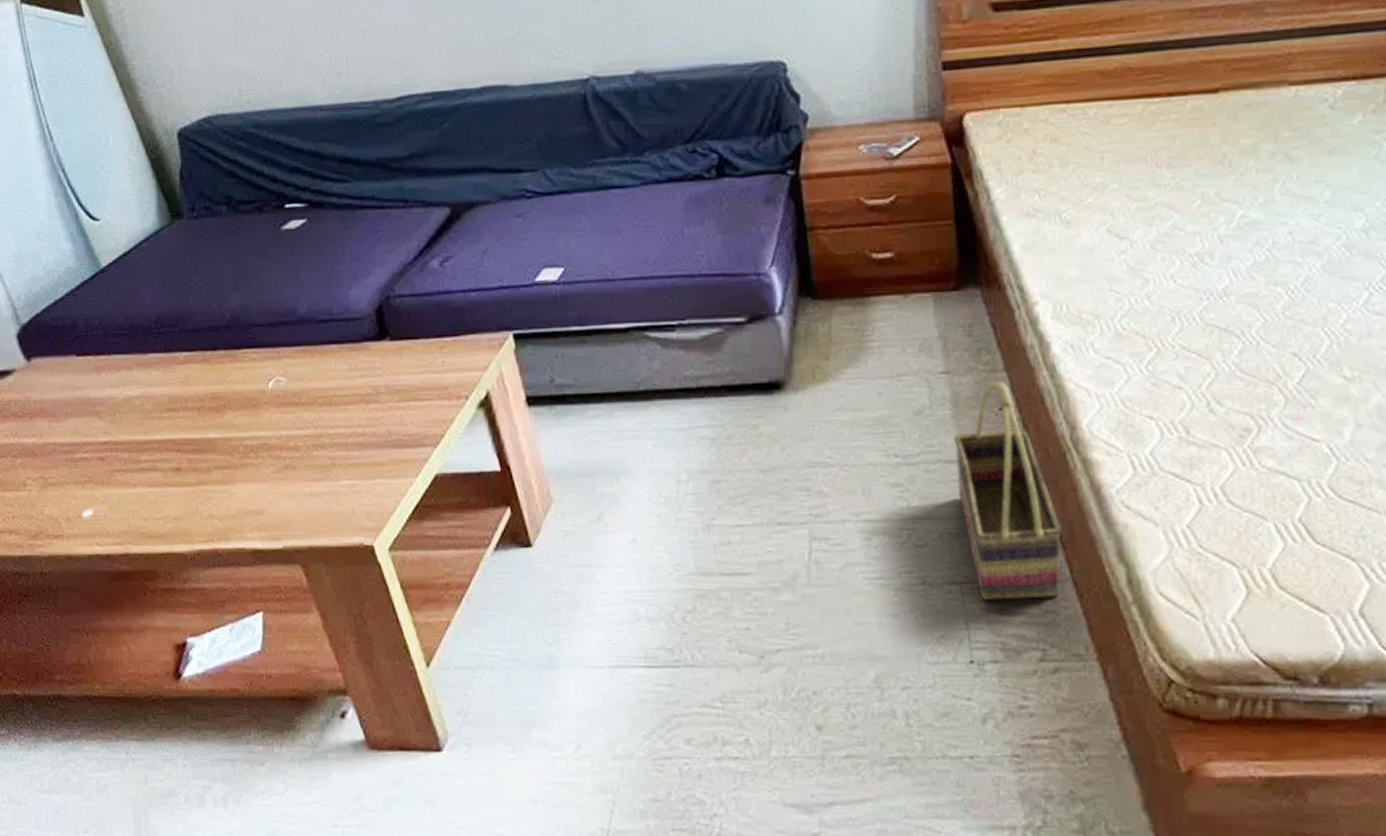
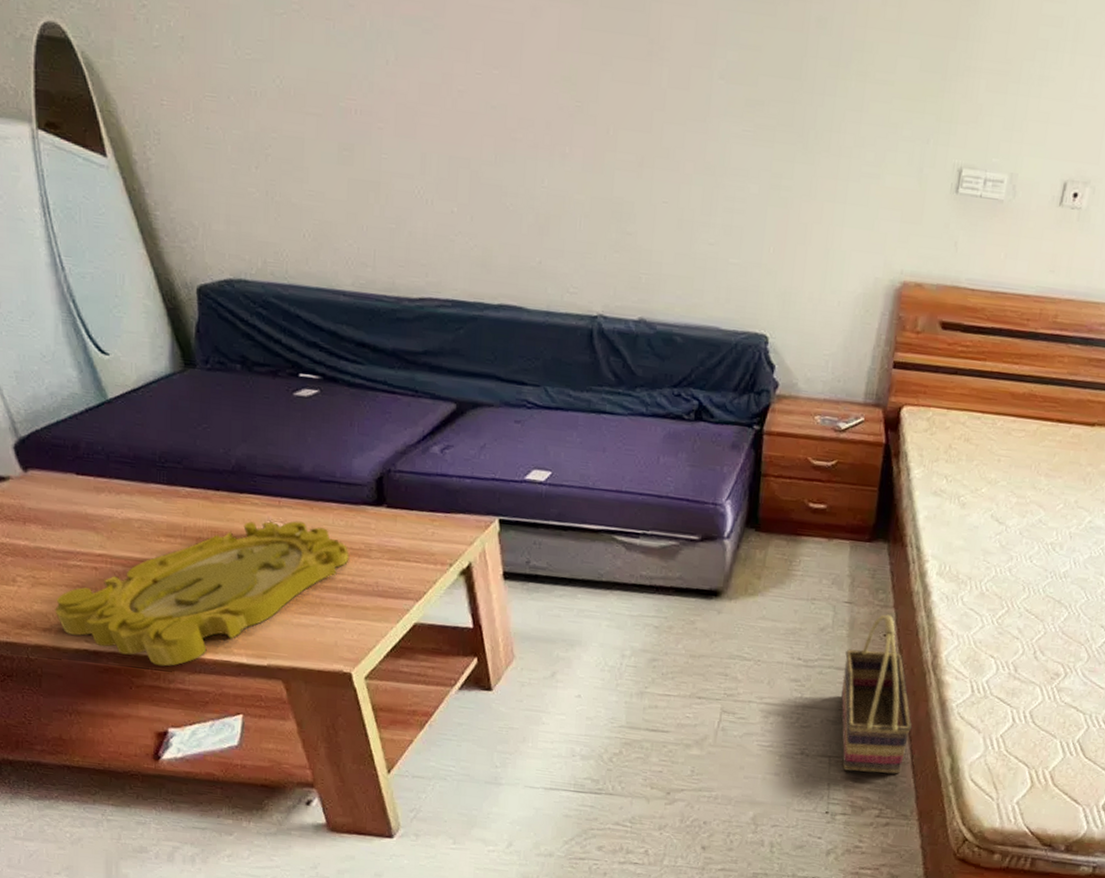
decorative tray: none [65,371,357,564] -> present [55,520,349,667]

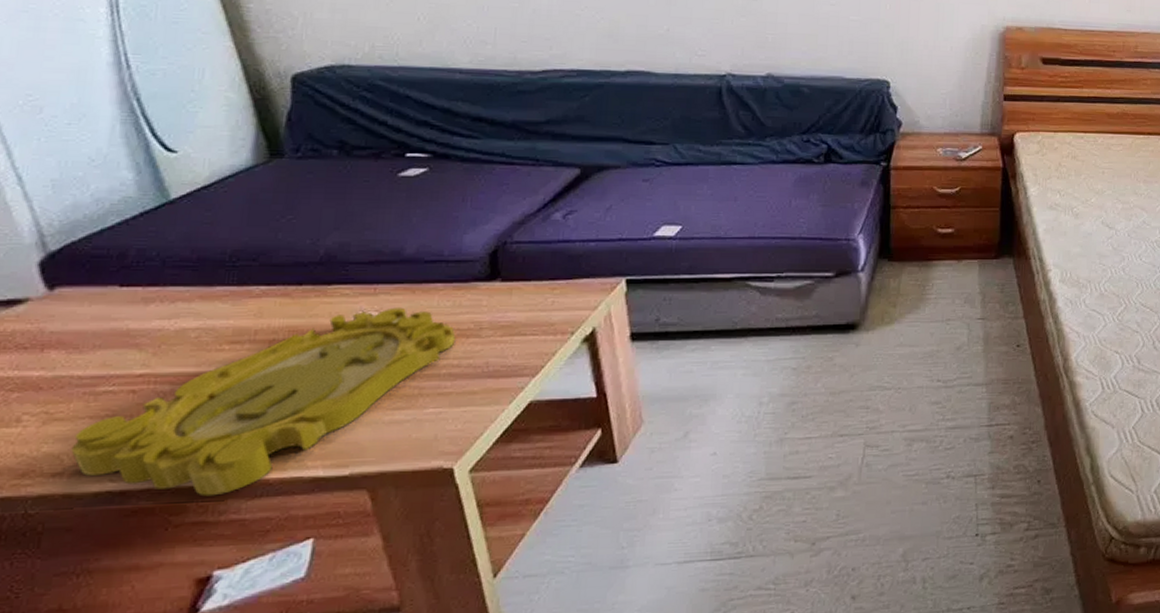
basket: present [840,614,912,774] -> none [981,325,1051,488]

